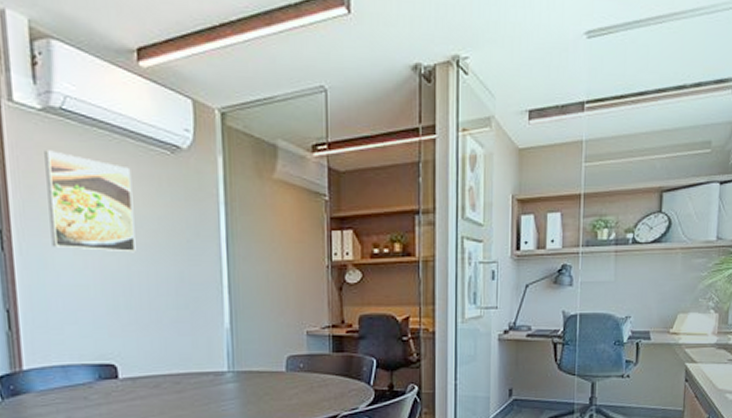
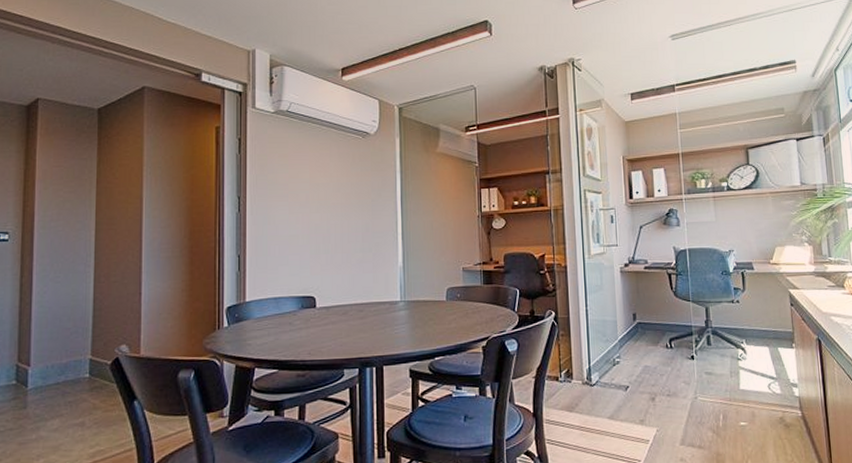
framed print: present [44,150,136,253] -> none [274,140,334,211]

